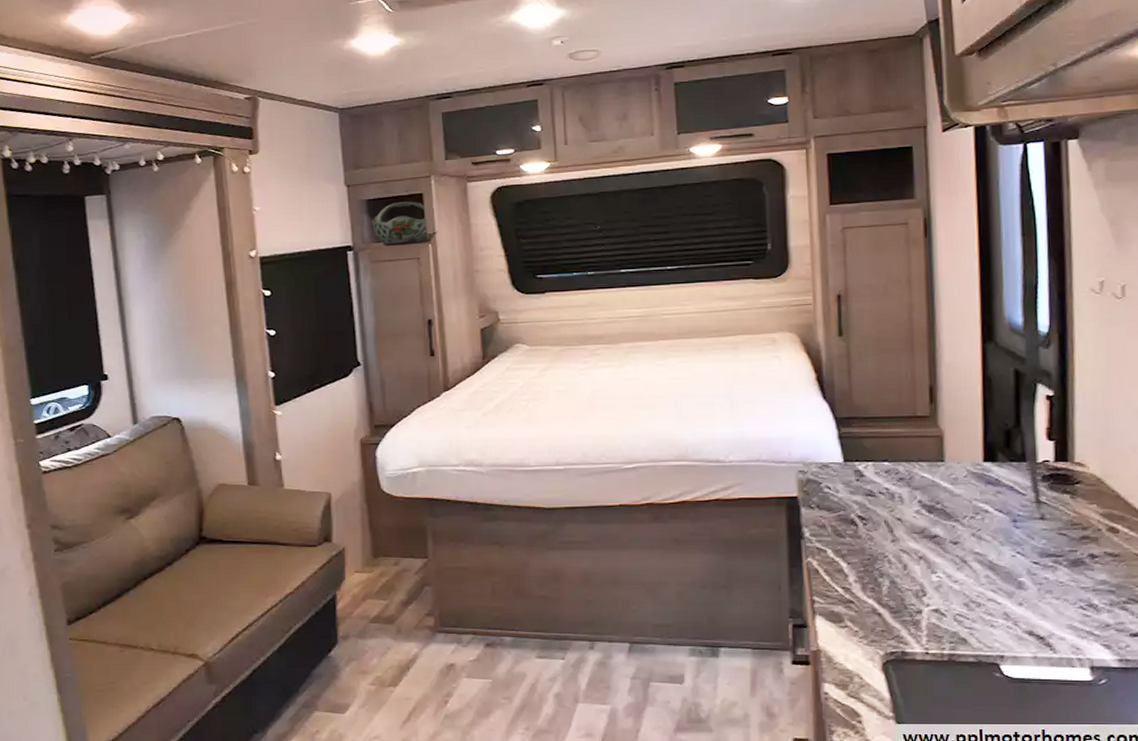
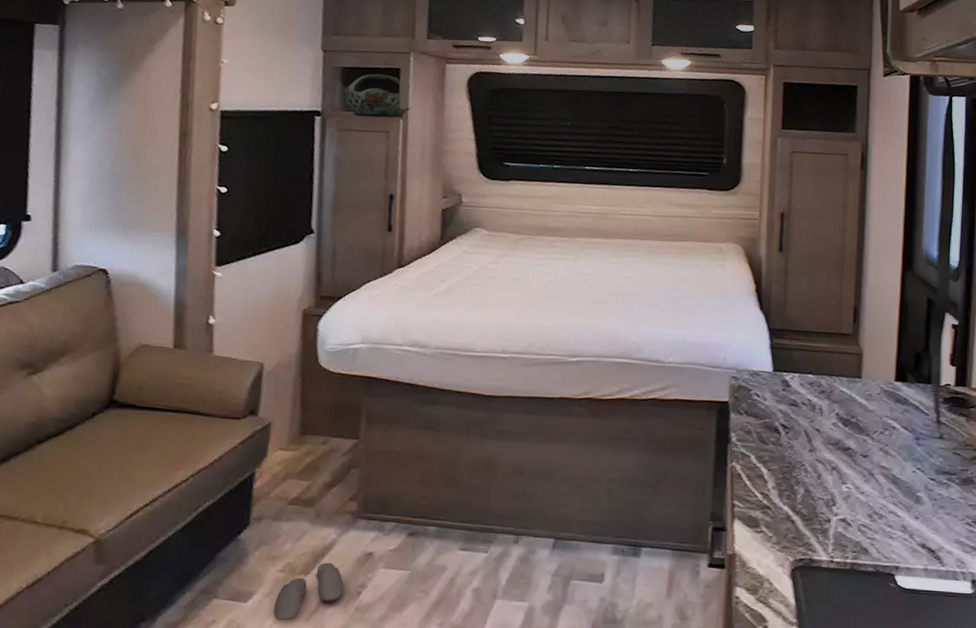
slippers: none [369,674,431,729] -> present [273,562,344,621]

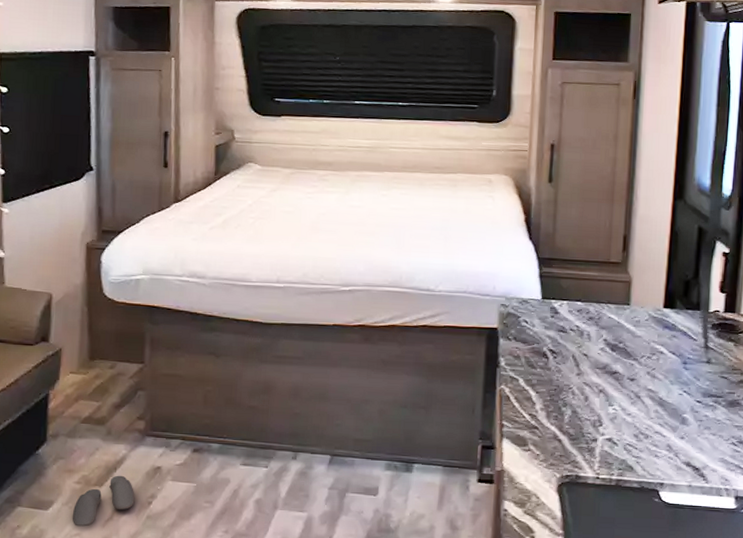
decorative basket: present [342,73,411,118] -> none [115,12,182,57]

